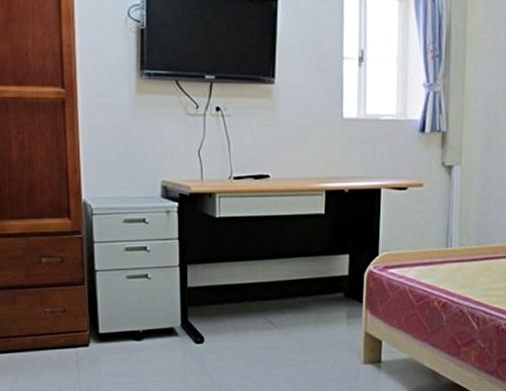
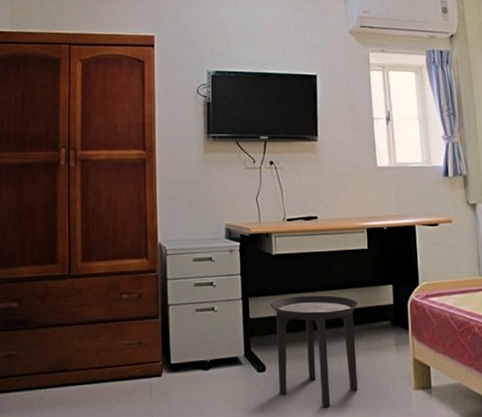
side table: none [211,264,311,381] -> present [270,295,360,408]

